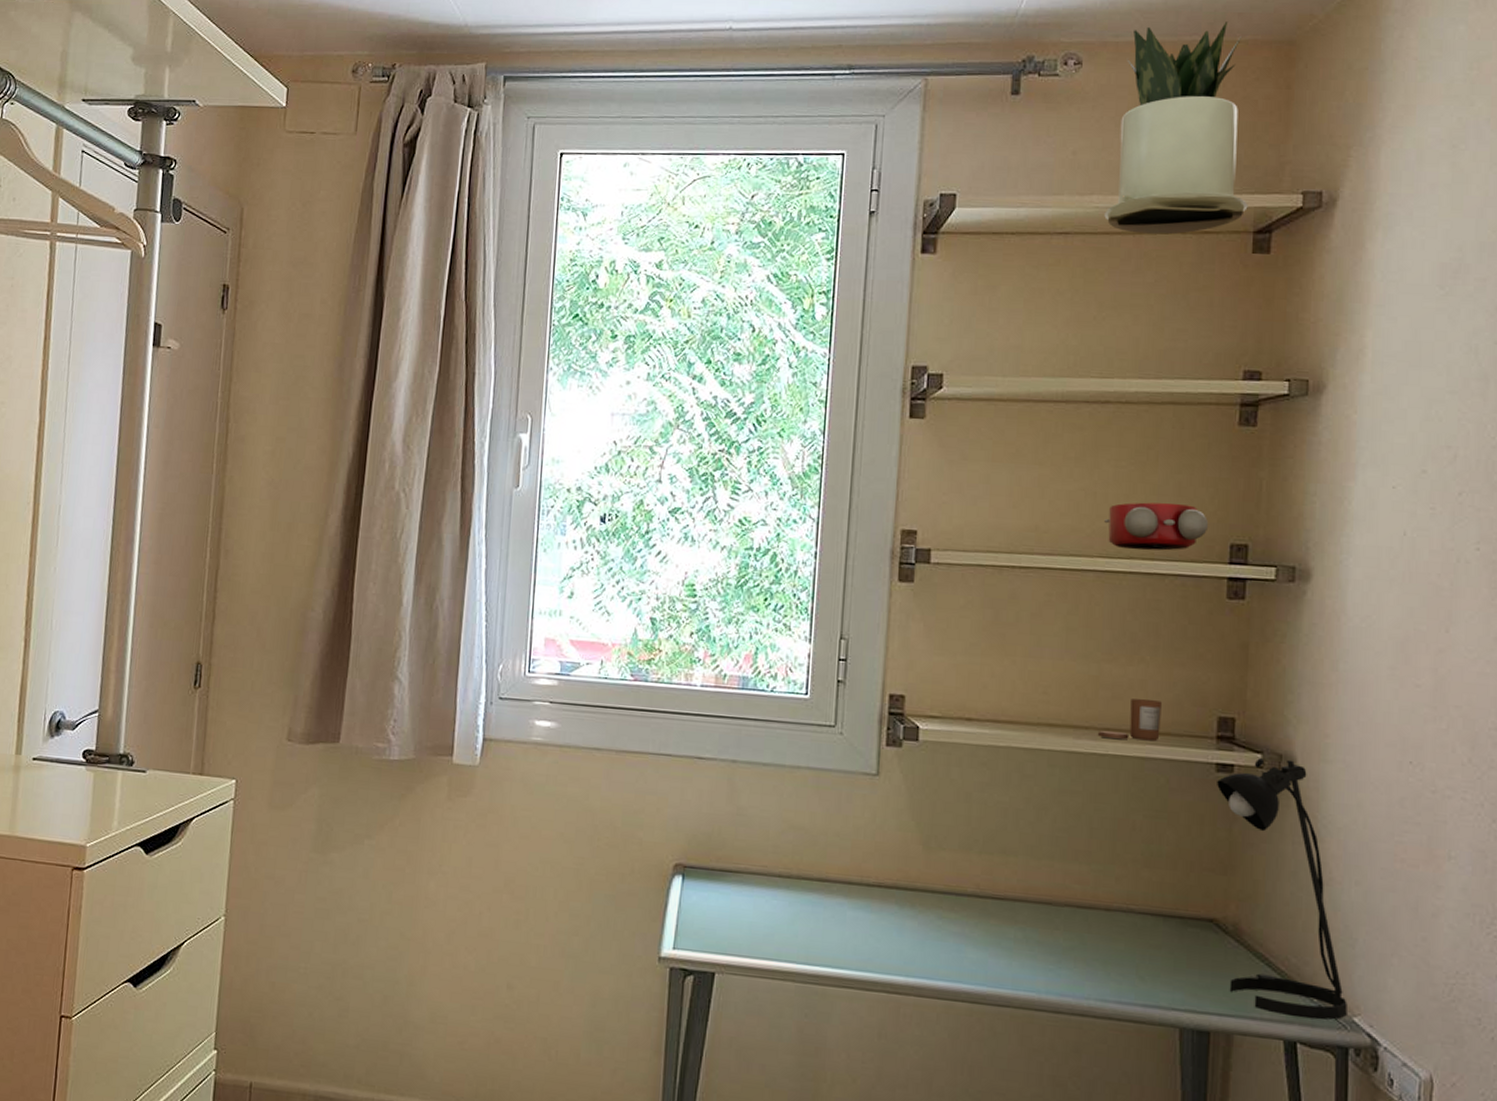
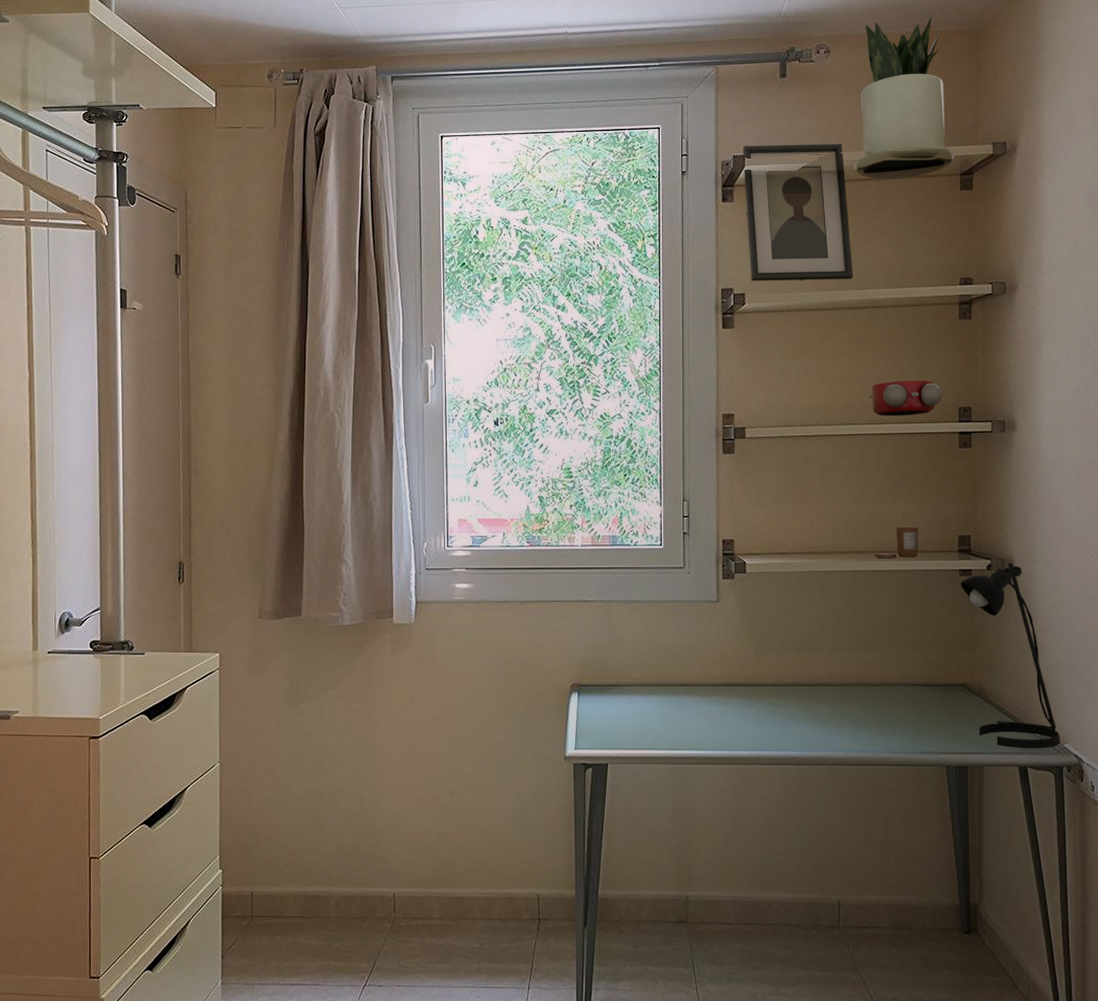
picture frame: none [951,181,1094,364] -> present [742,143,854,281]

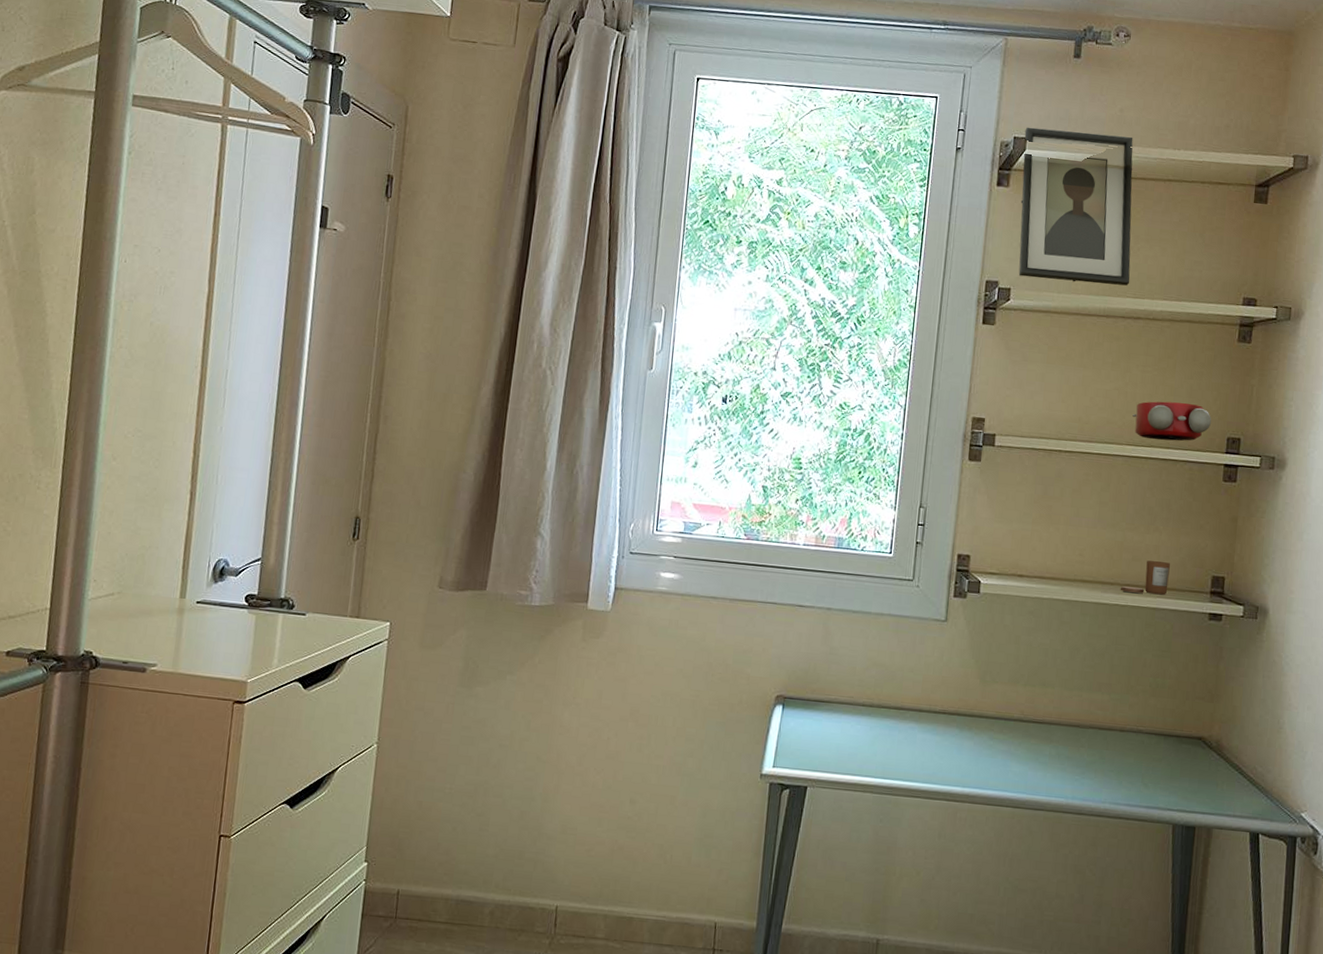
planter: present [854,17,955,179] -> none [1142,10,1253,183]
desk lamp: present [961,562,1060,749] -> none [1209,609,1298,816]

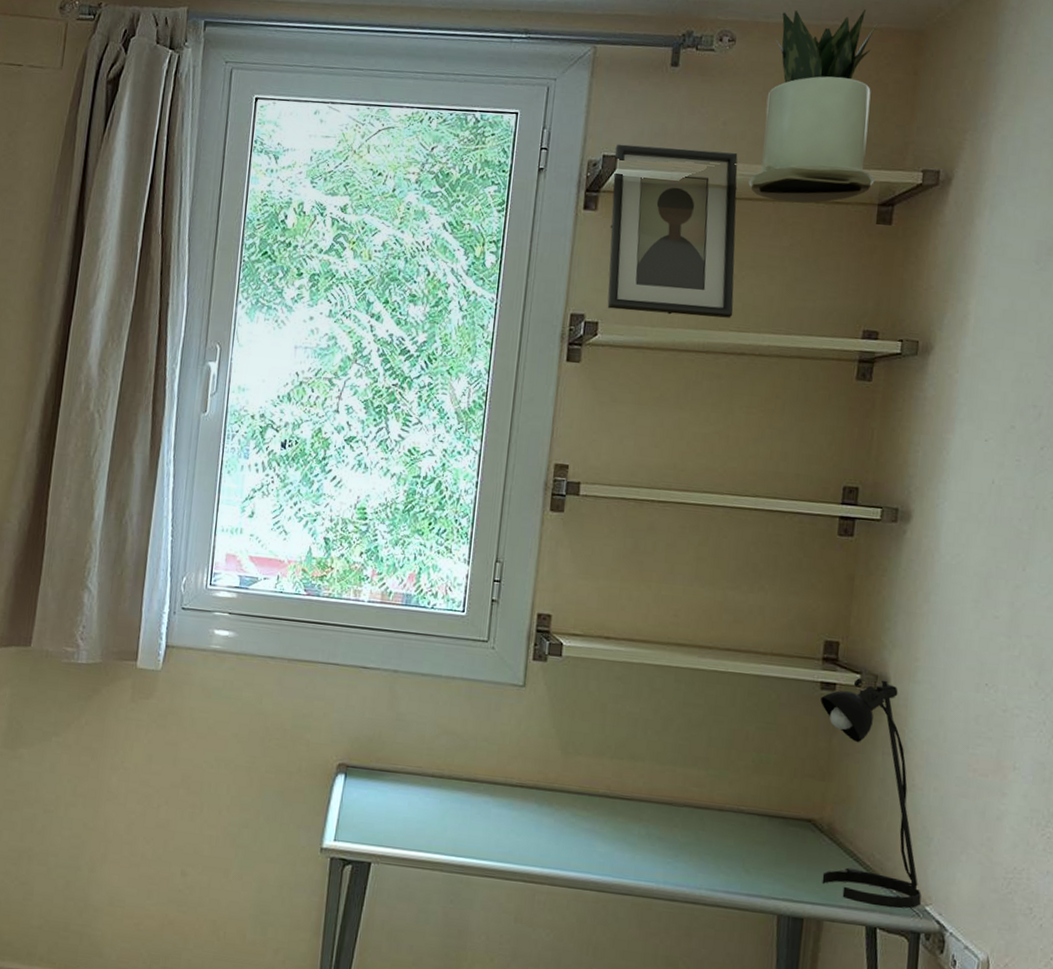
candle: present [1120,560,1170,596] -> none [719,622,777,662]
alarm clock: present [1132,401,1212,442] -> none [735,446,826,491]
planter: none [1142,10,1253,183] -> present [748,9,877,203]
desk lamp: none [1209,609,1298,816] -> present [820,678,921,909]

